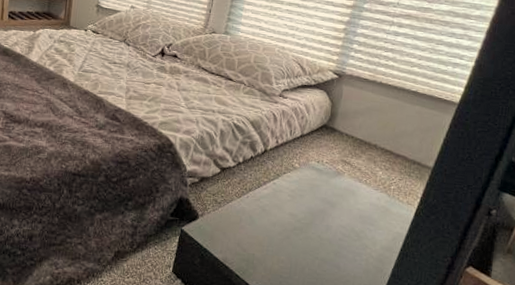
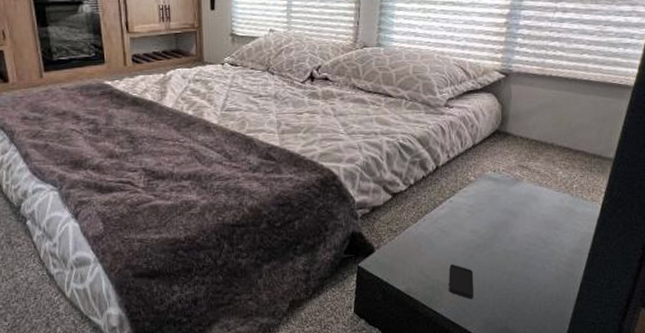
mobile phone: none [262,241,287,277] -> present [449,264,473,299]

